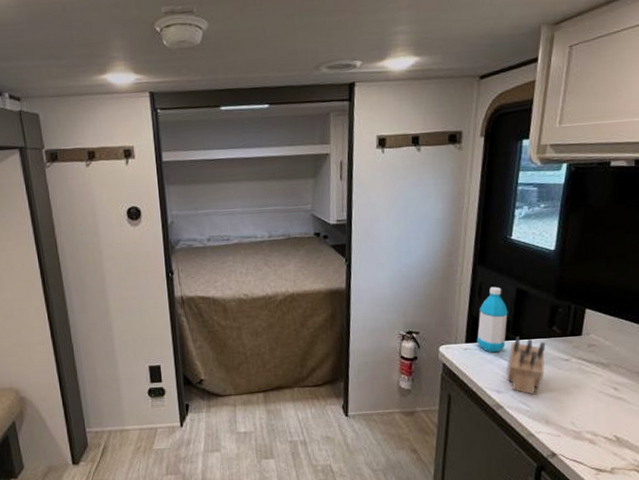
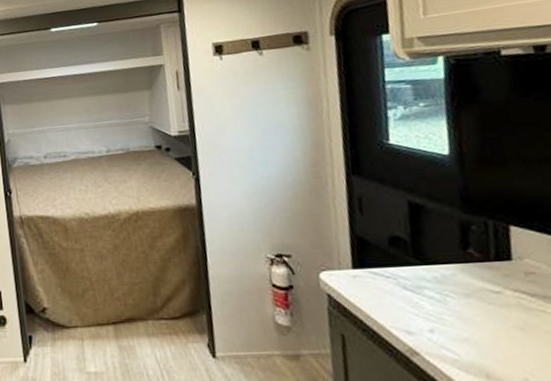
water bottle: present [476,286,508,353] -> none [363,199,407,282]
knife block: present [507,336,546,395] -> none [414,261,469,339]

